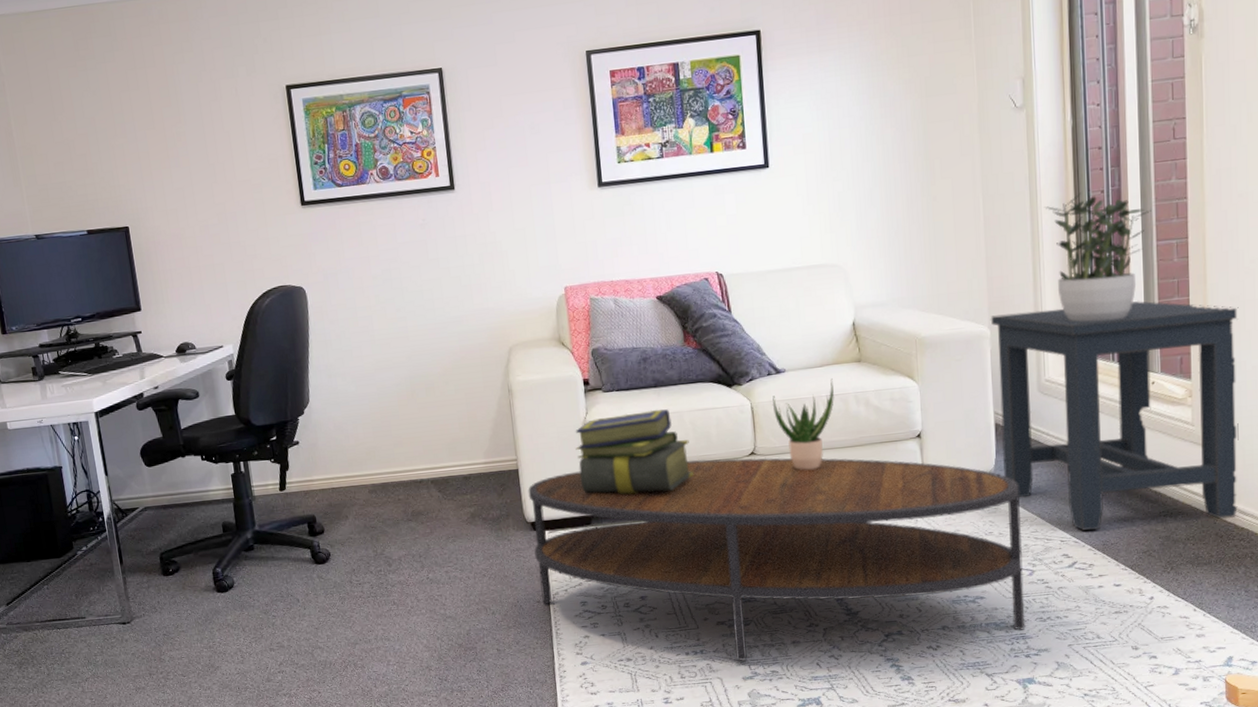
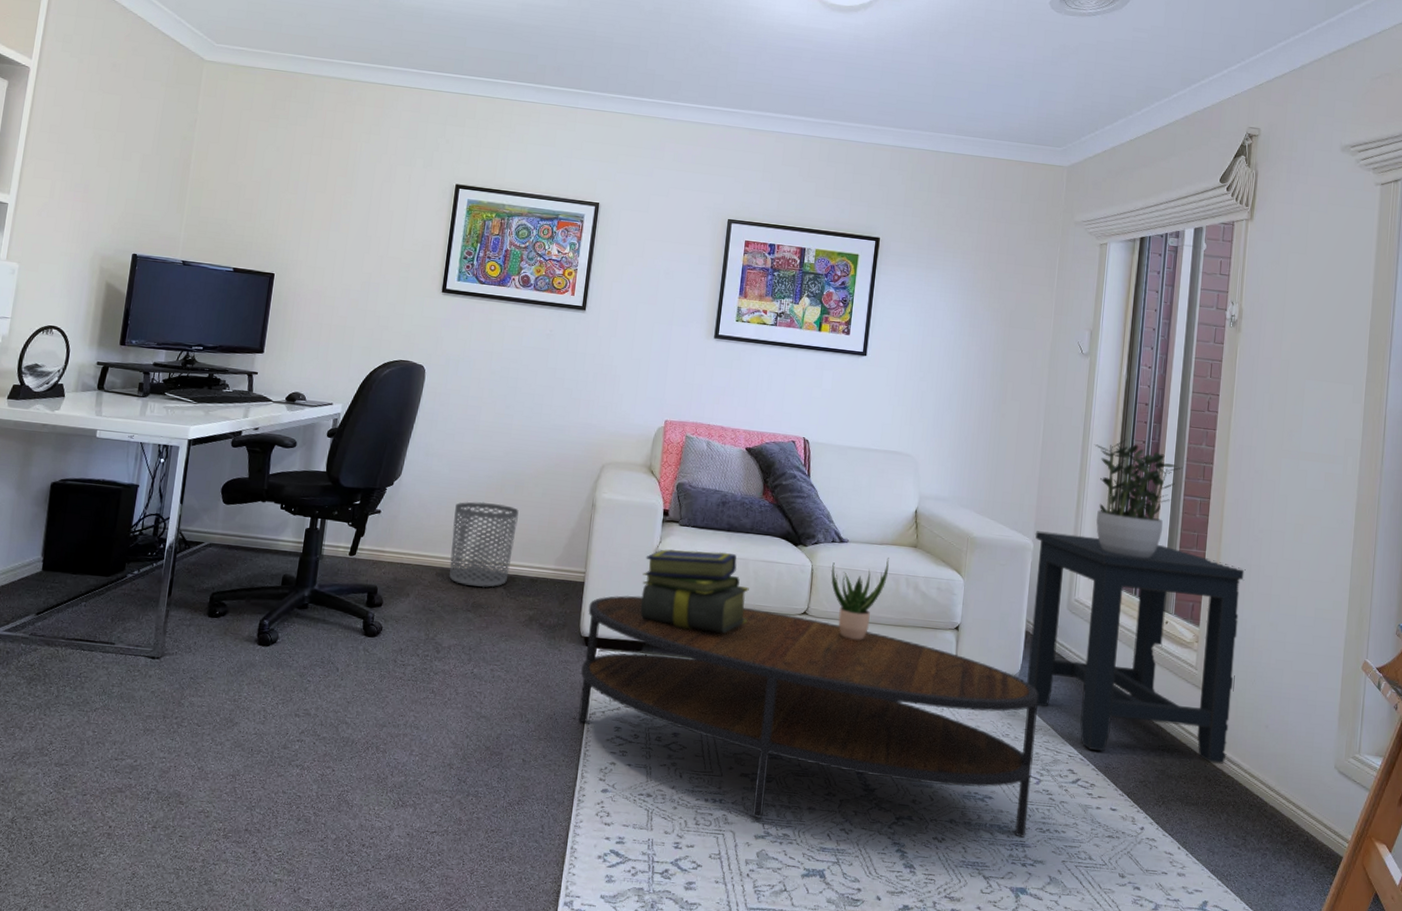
waste bin: none [371,409,441,497] -> present [448,501,519,588]

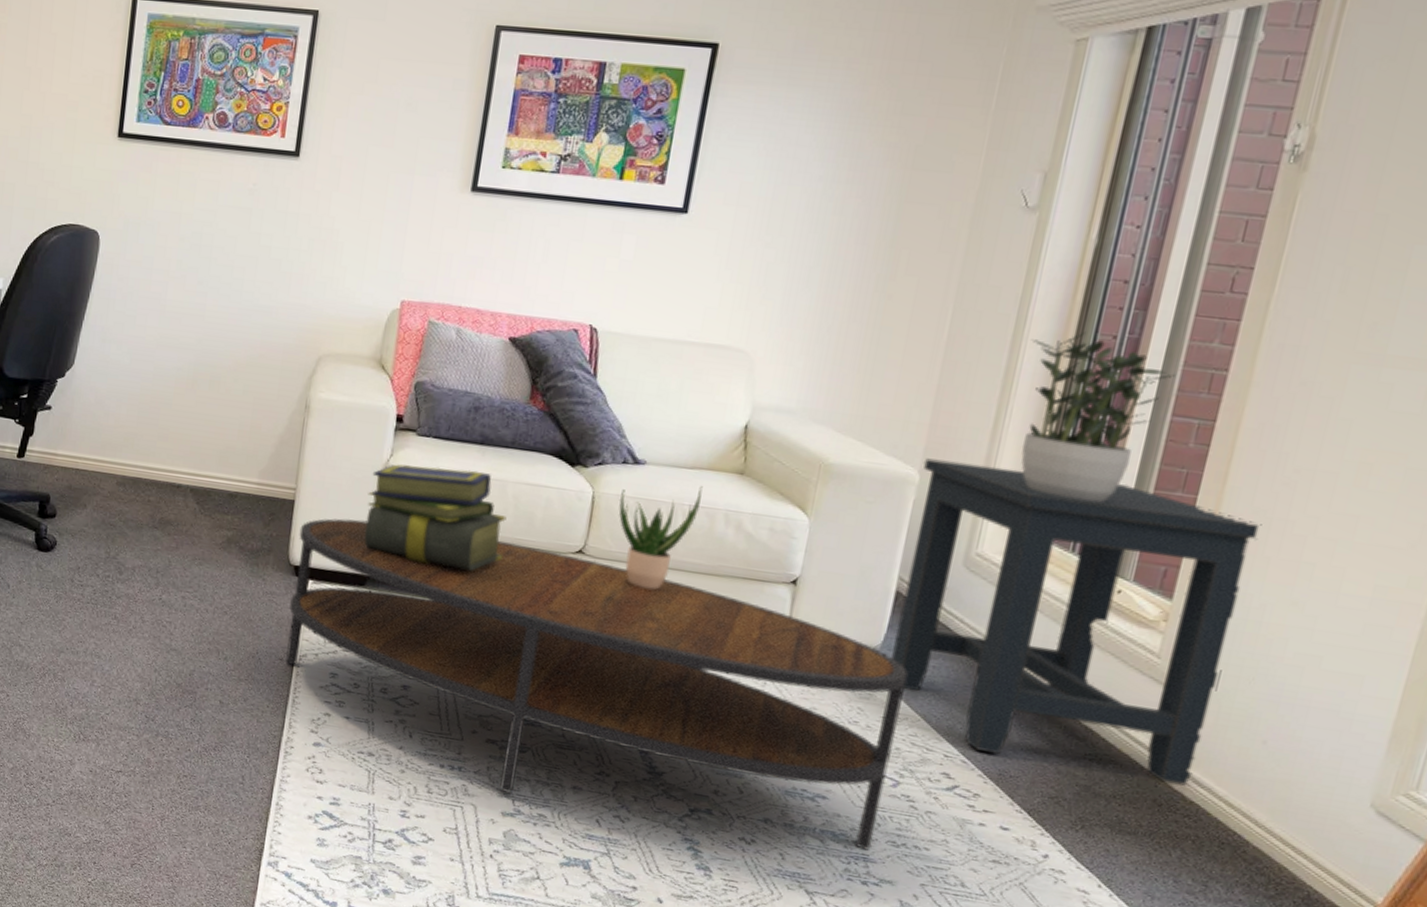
waste bin: present [448,501,519,588] -> none [131,398,214,502]

